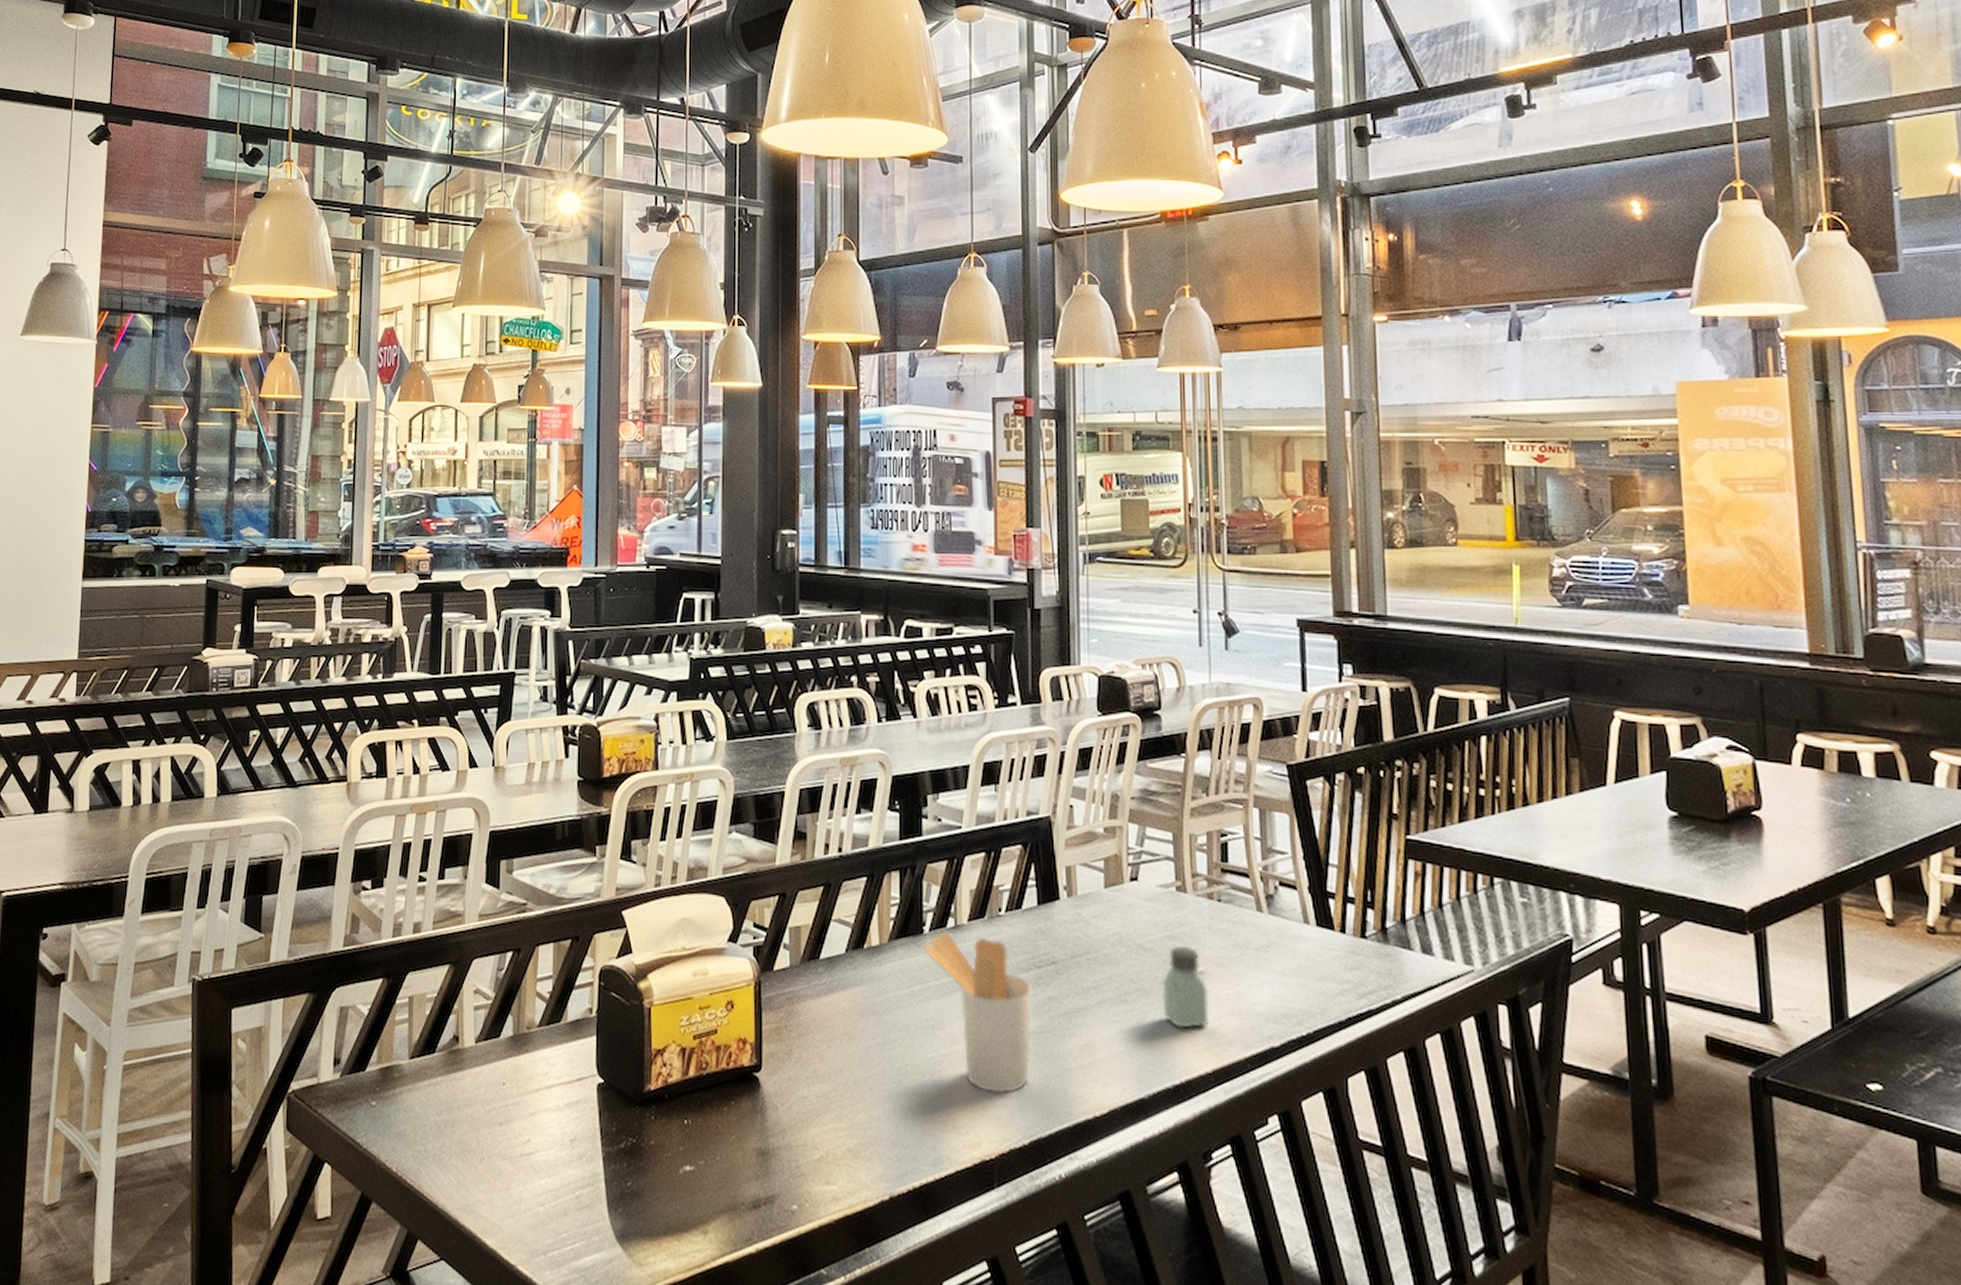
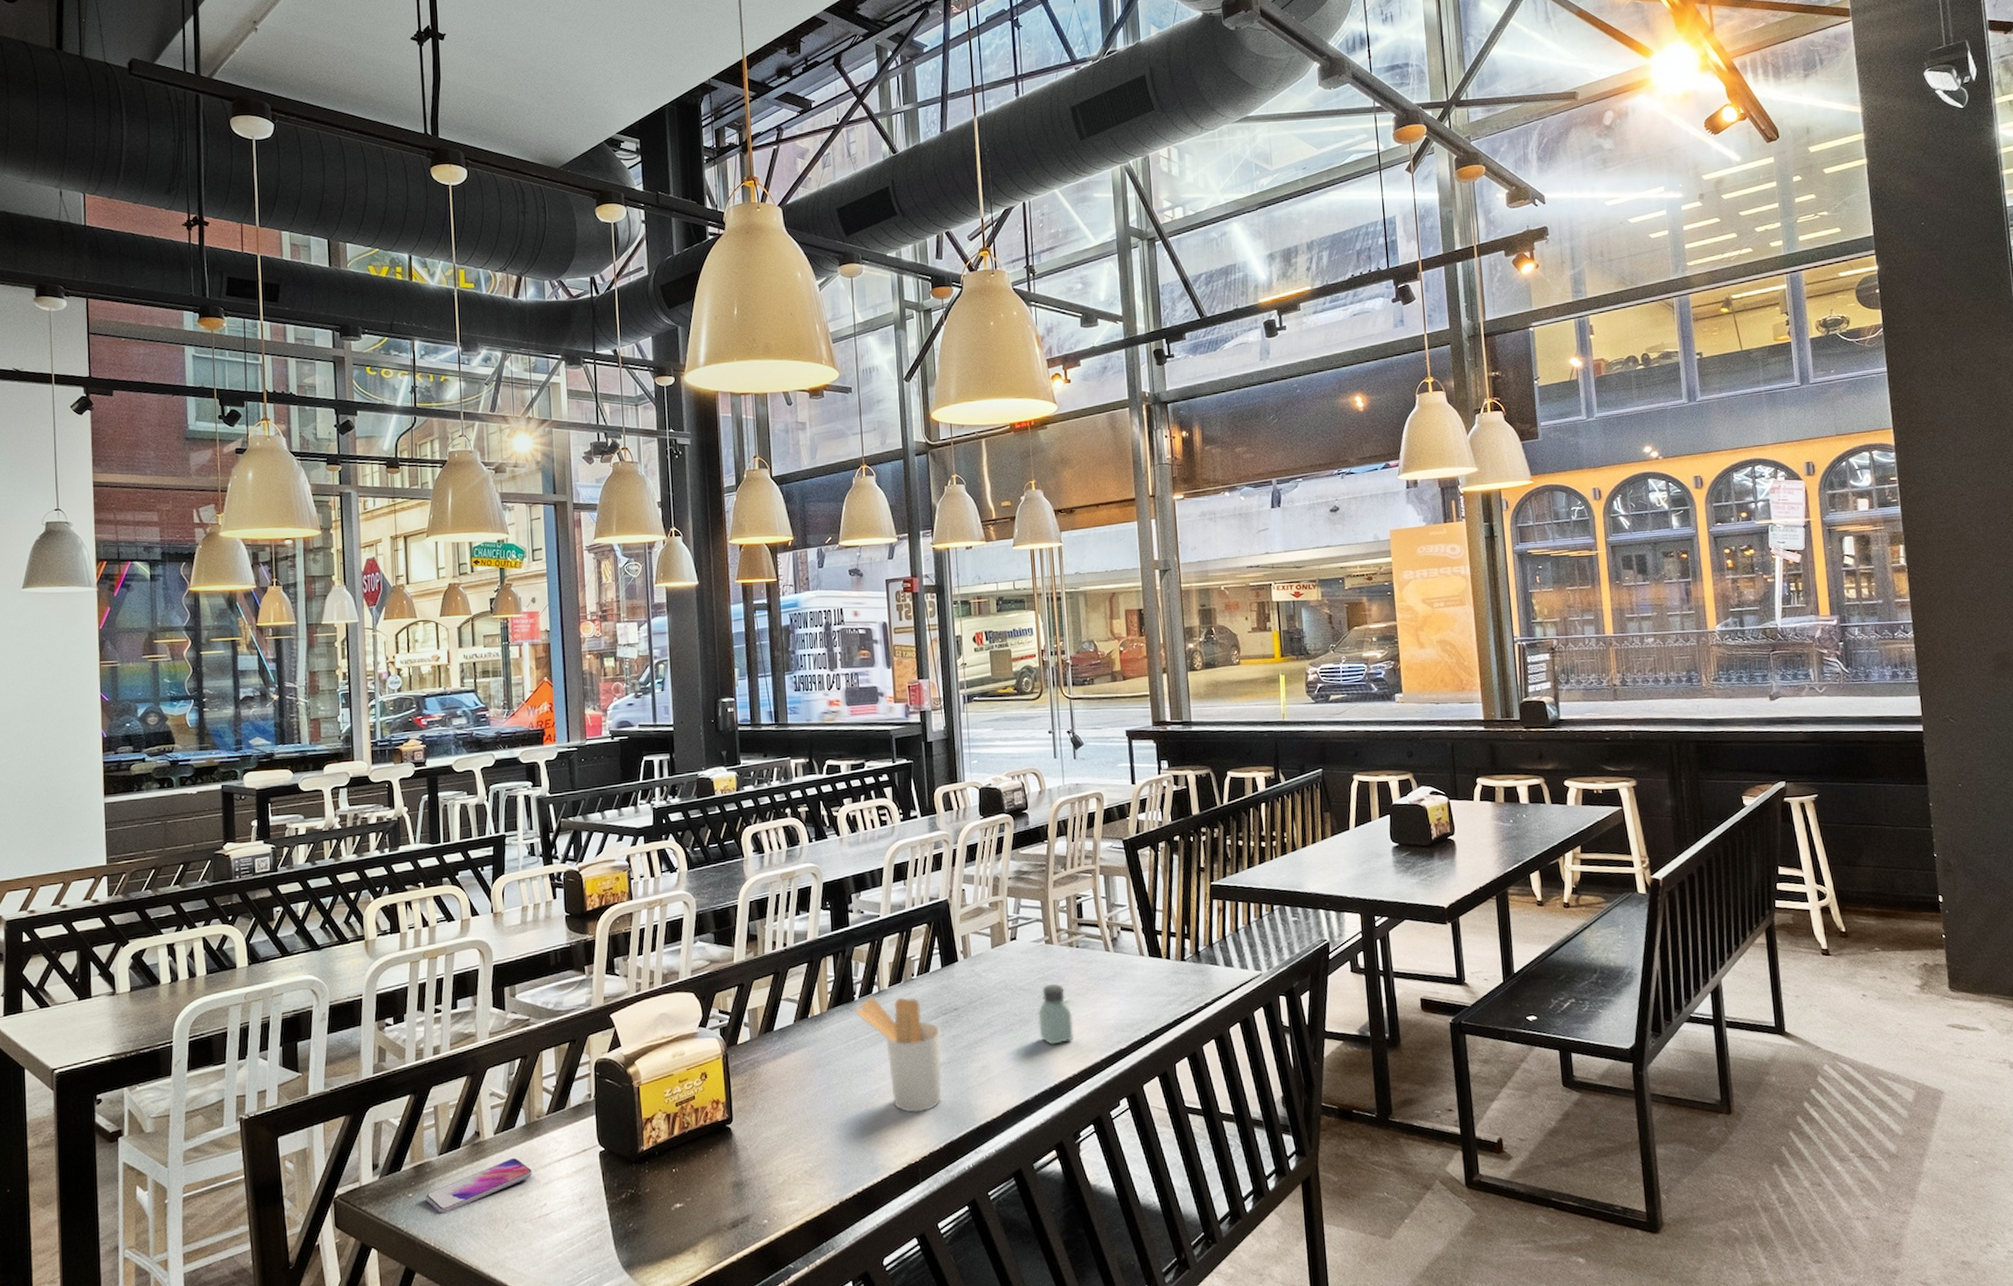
smartphone: none [390,1076,517,1133] -> present [425,1158,533,1214]

